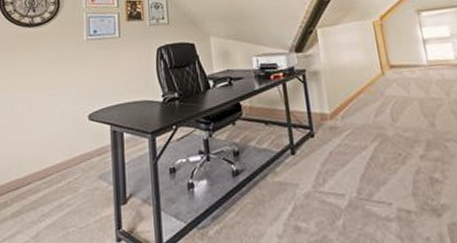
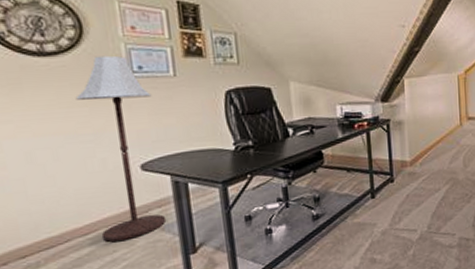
floor lamp: none [49,23,104,187] -> present [75,55,167,242]

